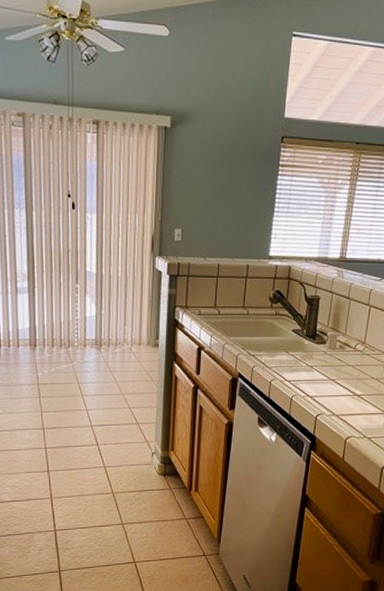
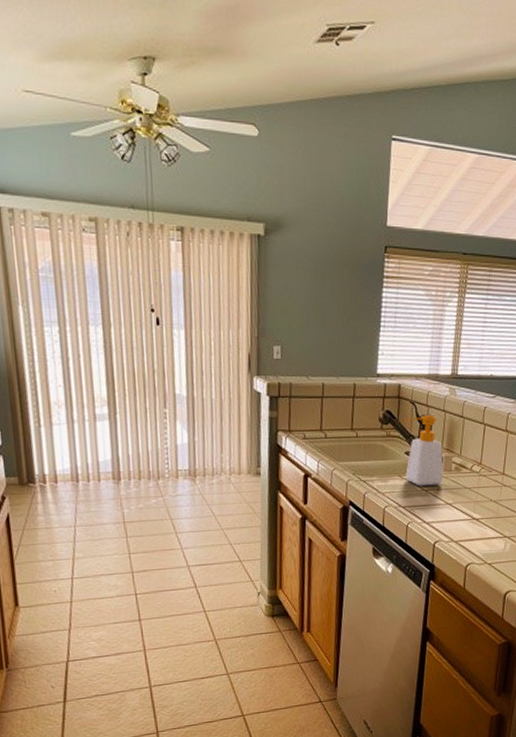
soap bottle: none [292,296,329,362] -> present [403,415,443,486]

